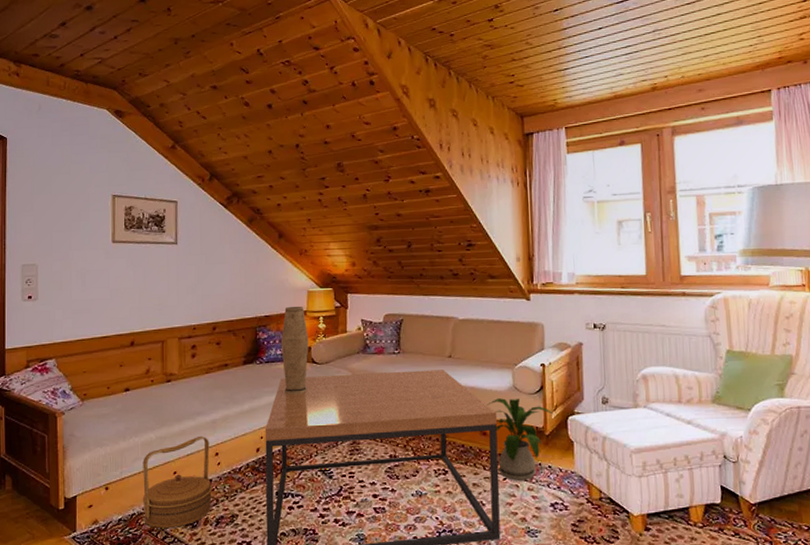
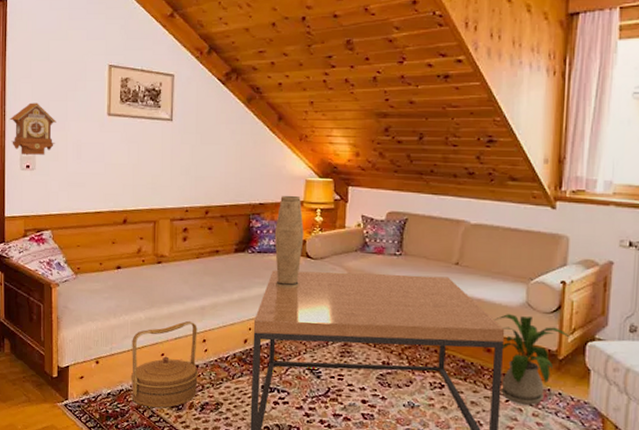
cuckoo clock: none [10,234,59,286] -> present [10,102,56,155]

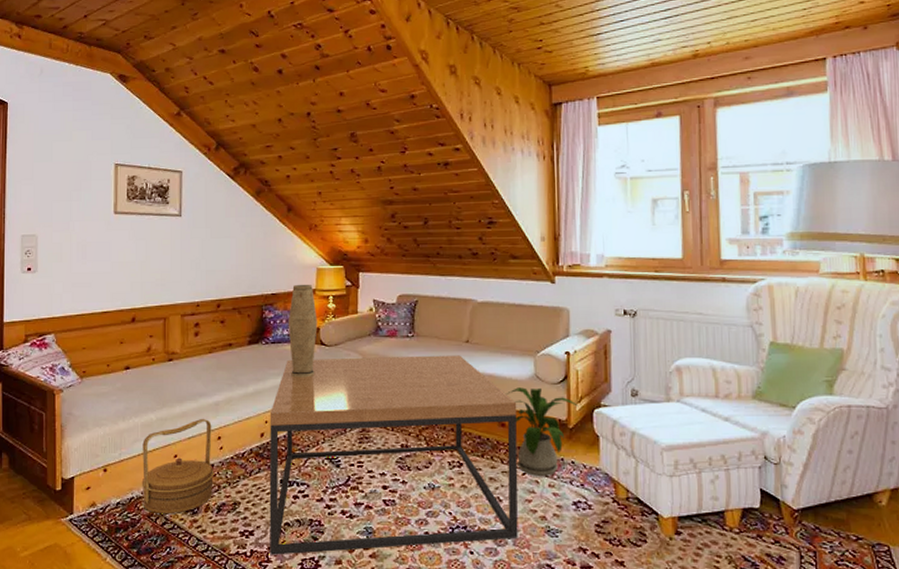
cuckoo clock: present [10,102,56,155] -> none [10,204,60,257]

